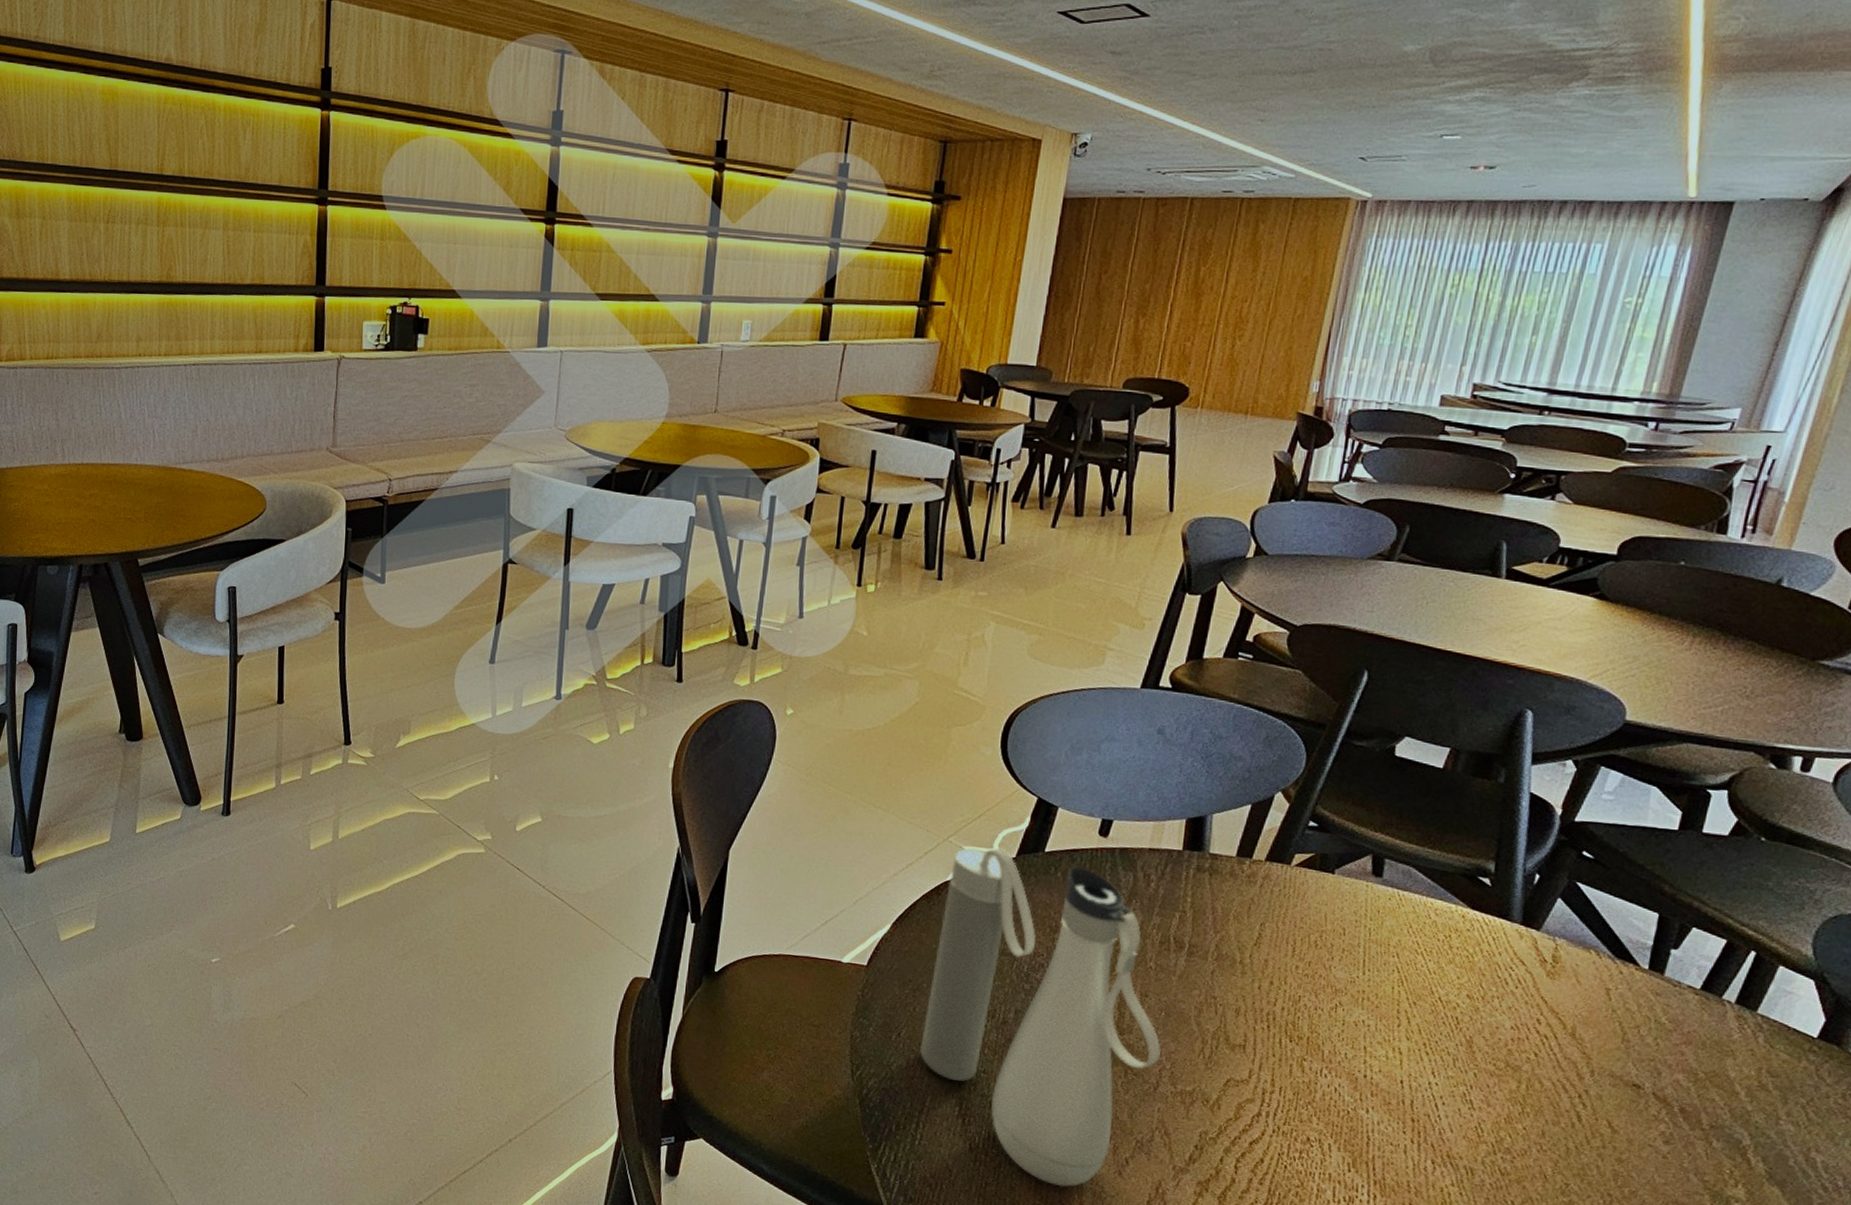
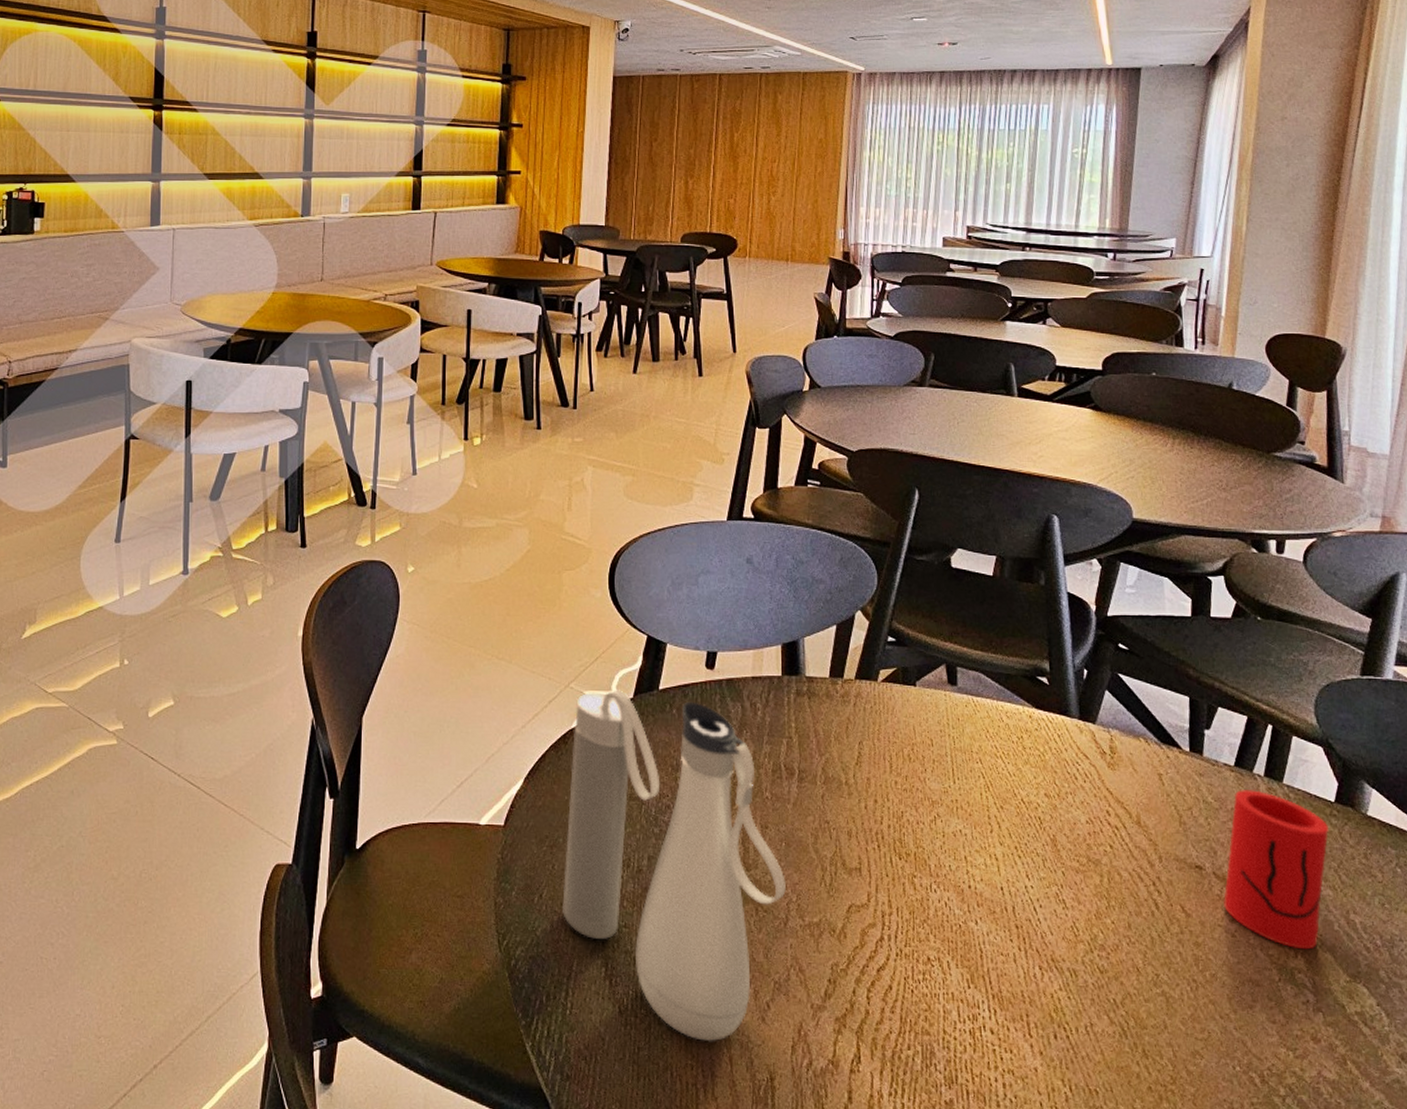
cup: none [1659,1014,1805,1181] -> present [1224,790,1330,950]

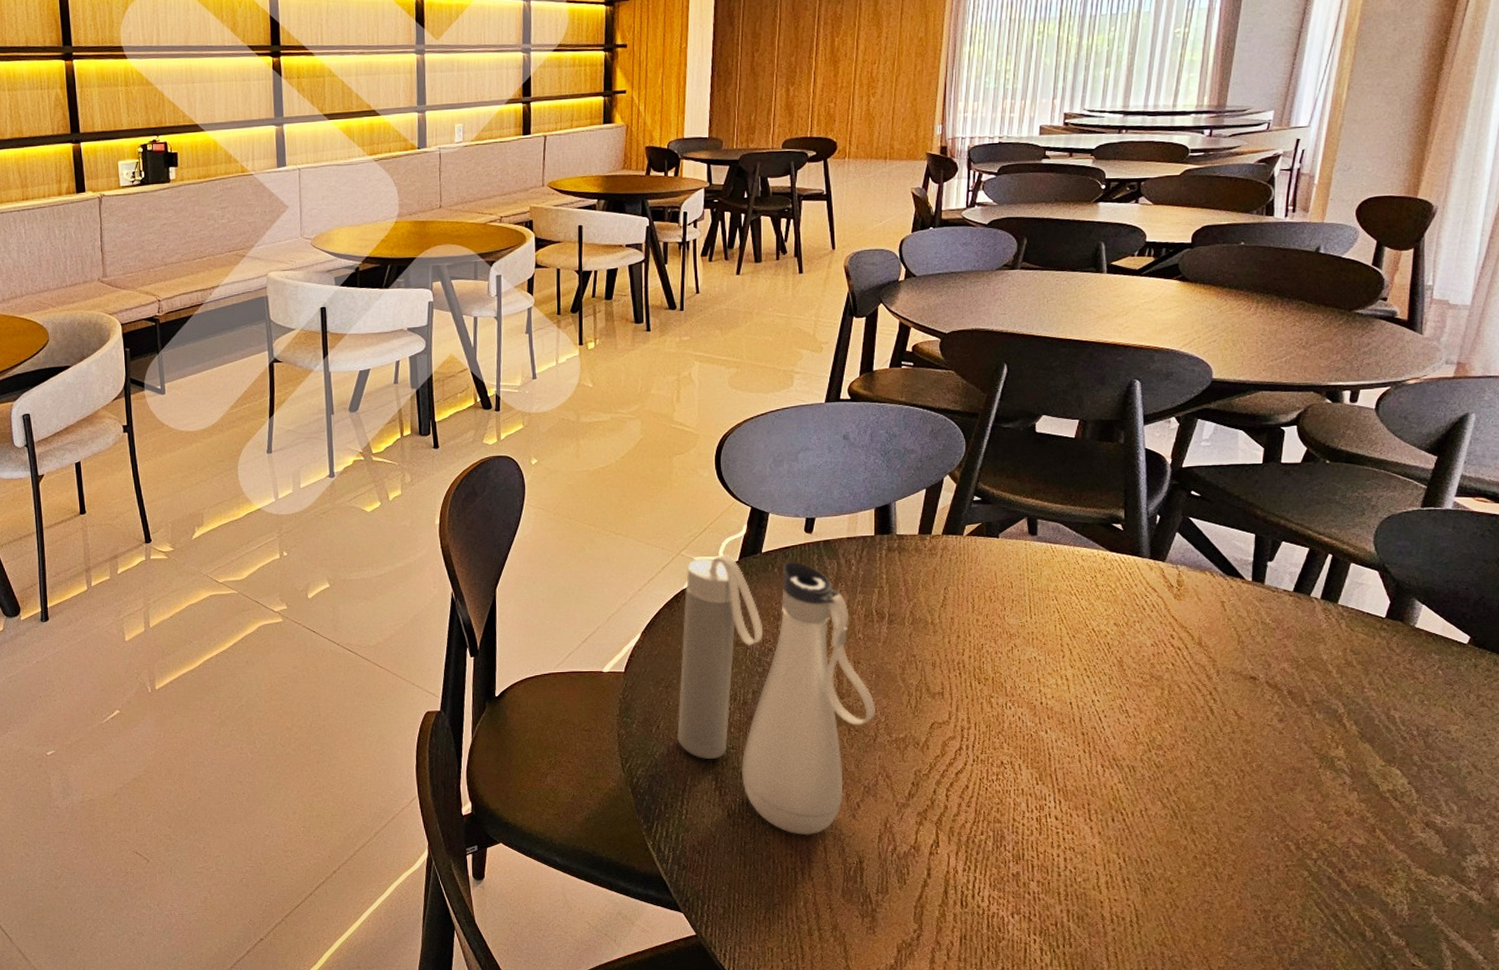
cup: present [1224,790,1330,950] -> none [1274,611,1378,742]

